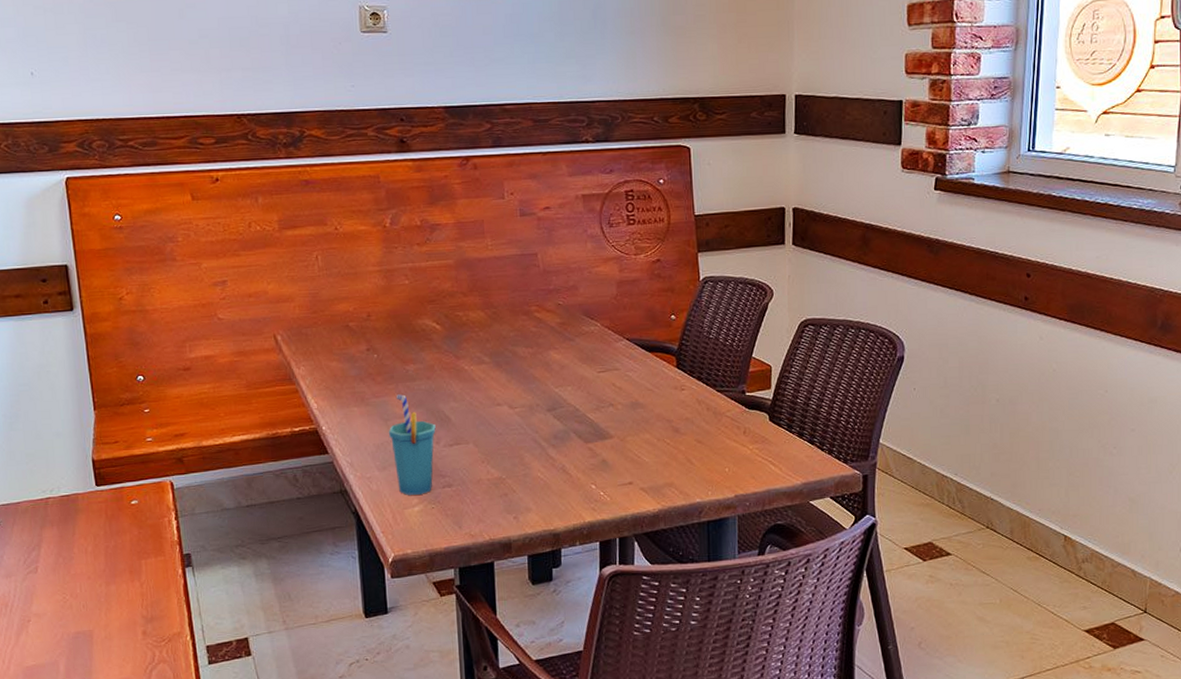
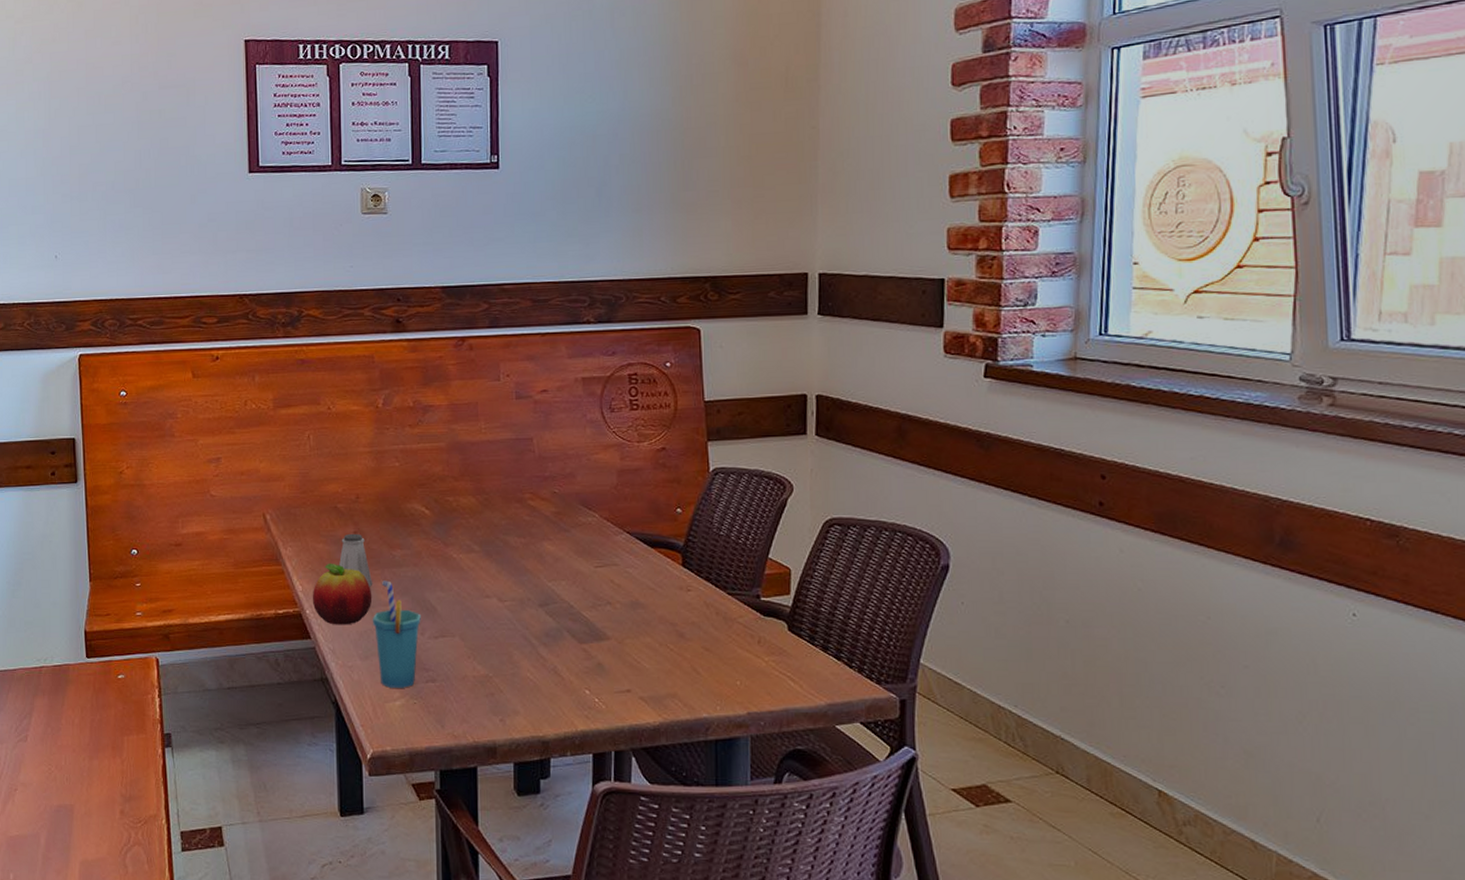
fruit: none [327,380,388,440] -> present [312,563,372,625]
saltshaker: none [353,350,387,401] -> present [339,533,372,587]

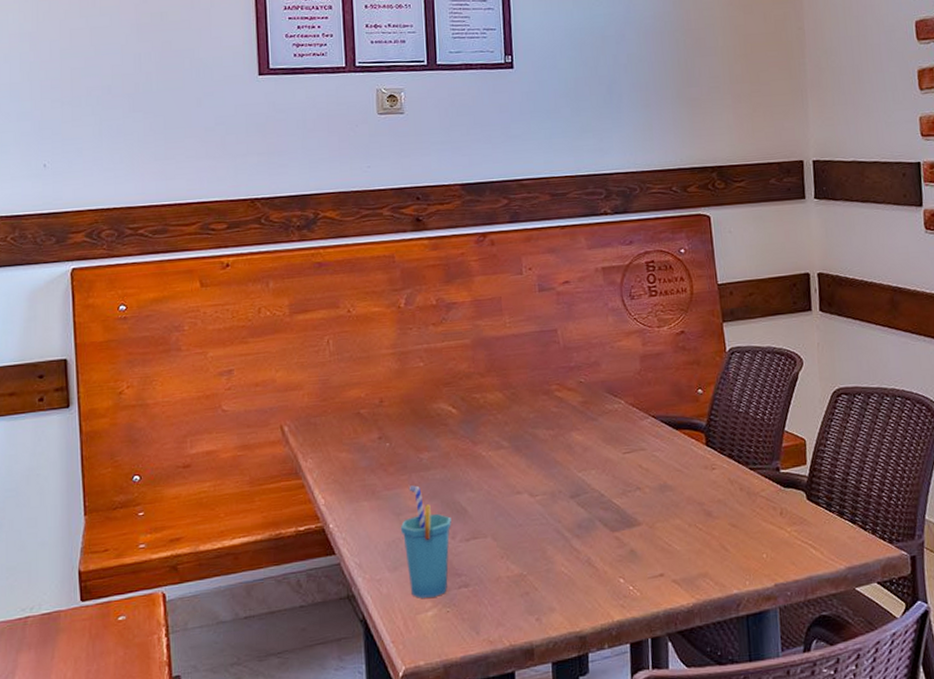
fruit: present [312,563,372,625] -> none [335,472,400,538]
saltshaker: present [339,533,372,587] -> none [364,438,399,494]

